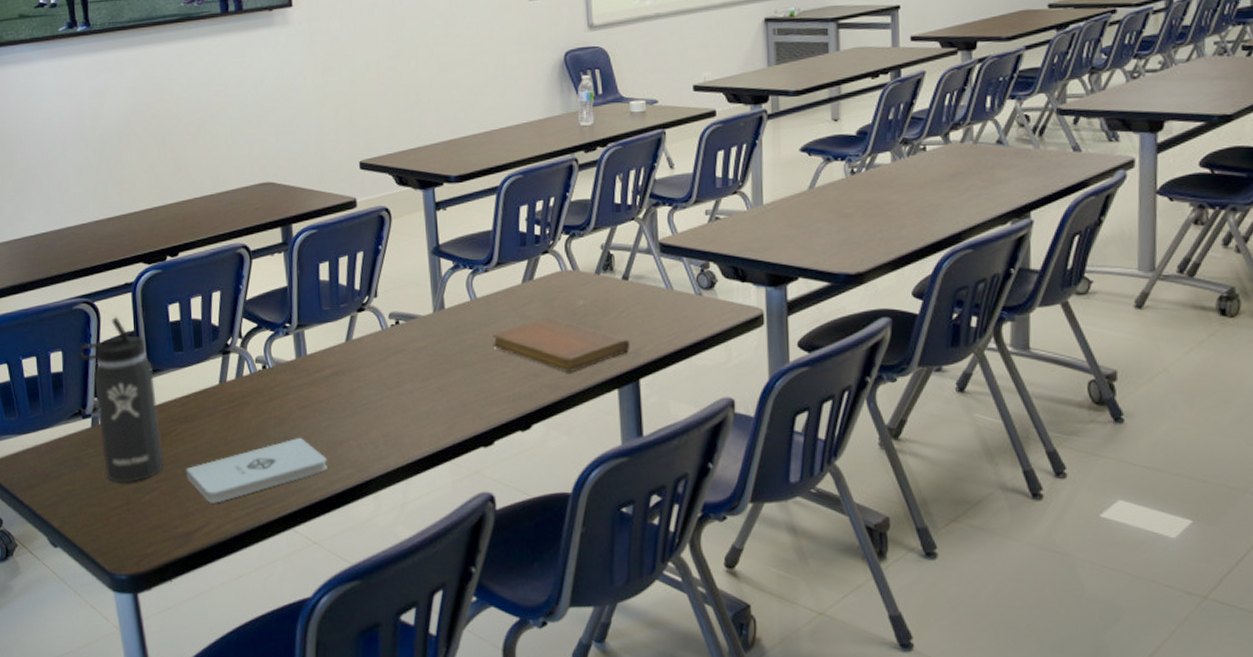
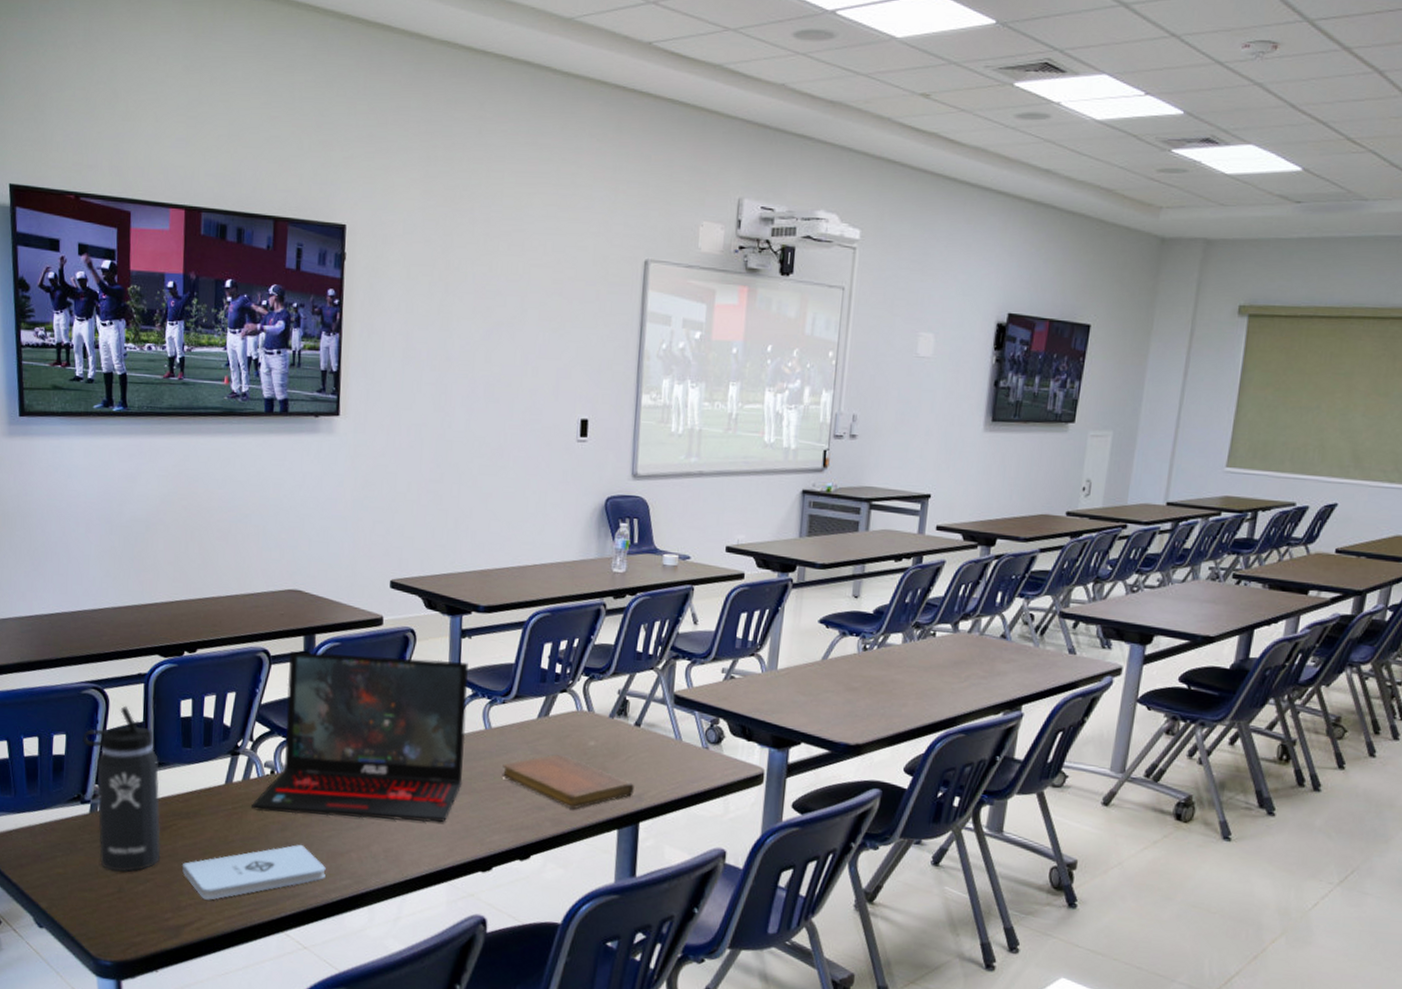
laptop: none [246,234,454,409] -> present [250,651,468,823]

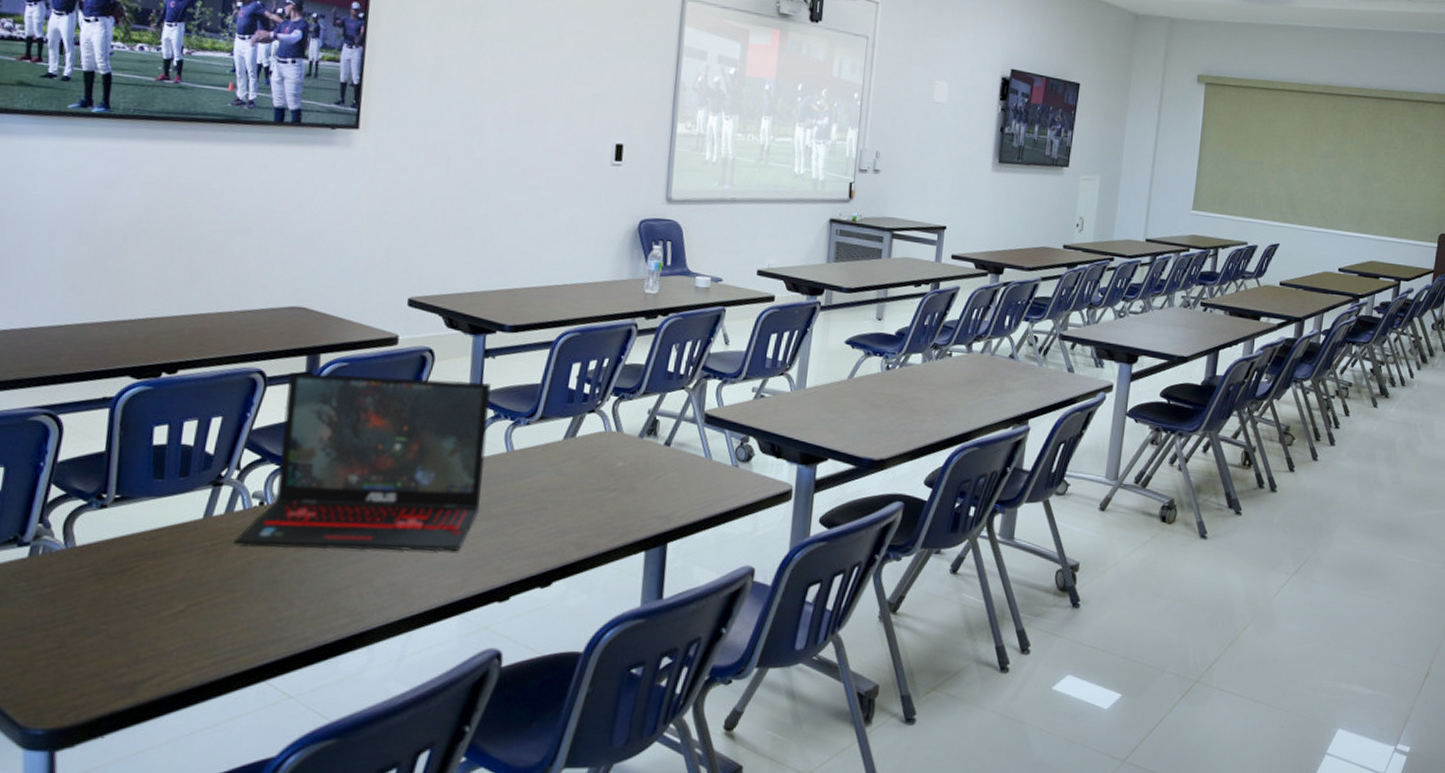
thermos bottle: present [82,705,160,873] -> none [25,433,122,624]
notepad: present [181,844,326,900] -> none [143,581,320,650]
notebook: present [502,754,634,809] -> none [523,475,663,531]

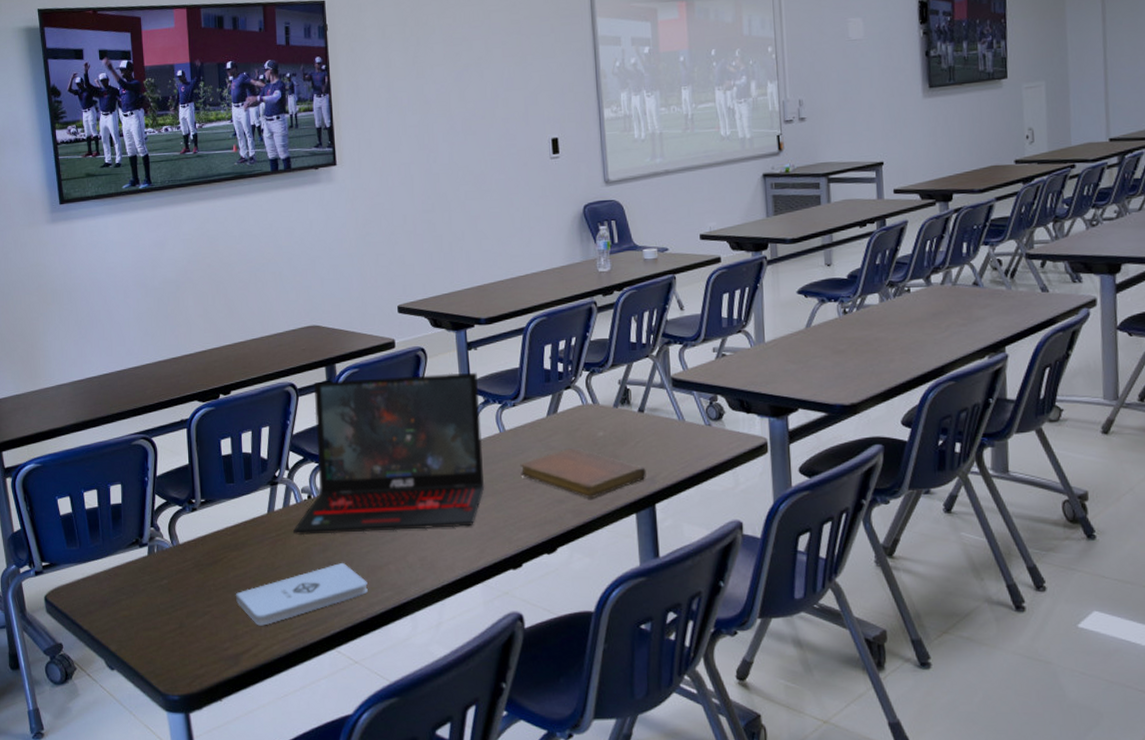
notepad: none [143,581,320,650] -> present [235,562,368,626]
notebook: none [523,475,663,531] -> present [520,447,646,498]

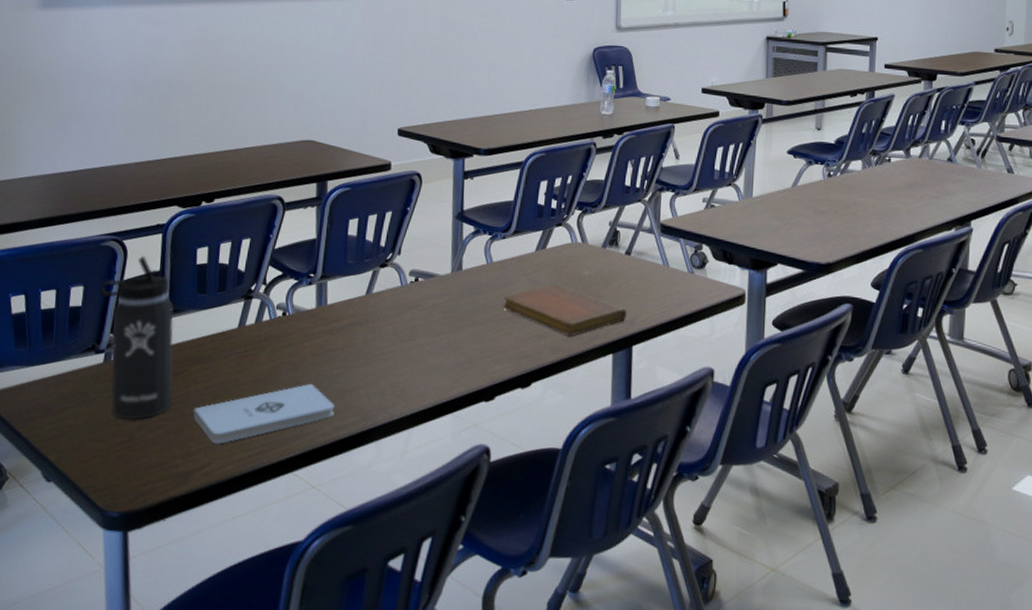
thermos bottle: none [136,451,214,608] -> present [99,255,174,421]
laptop: present [292,372,485,536] -> none [262,197,471,356]

